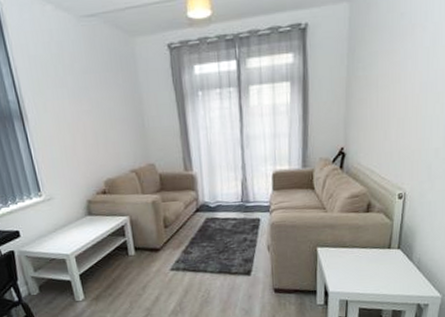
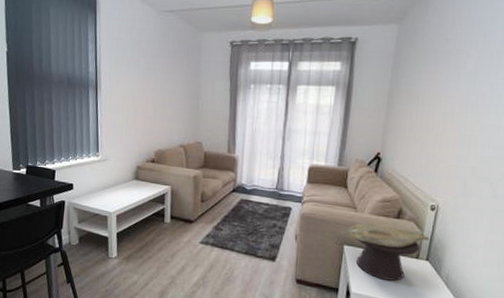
decorative bowl: none [319,221,400,275] -> present [347,222,430,281]

